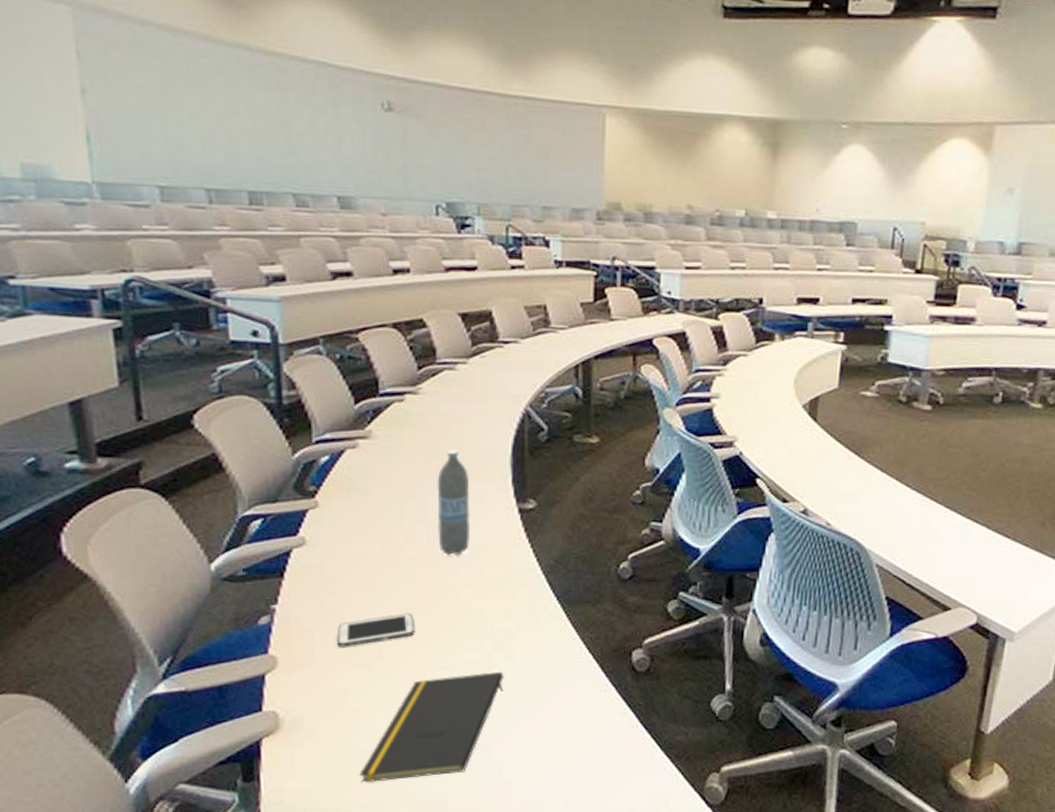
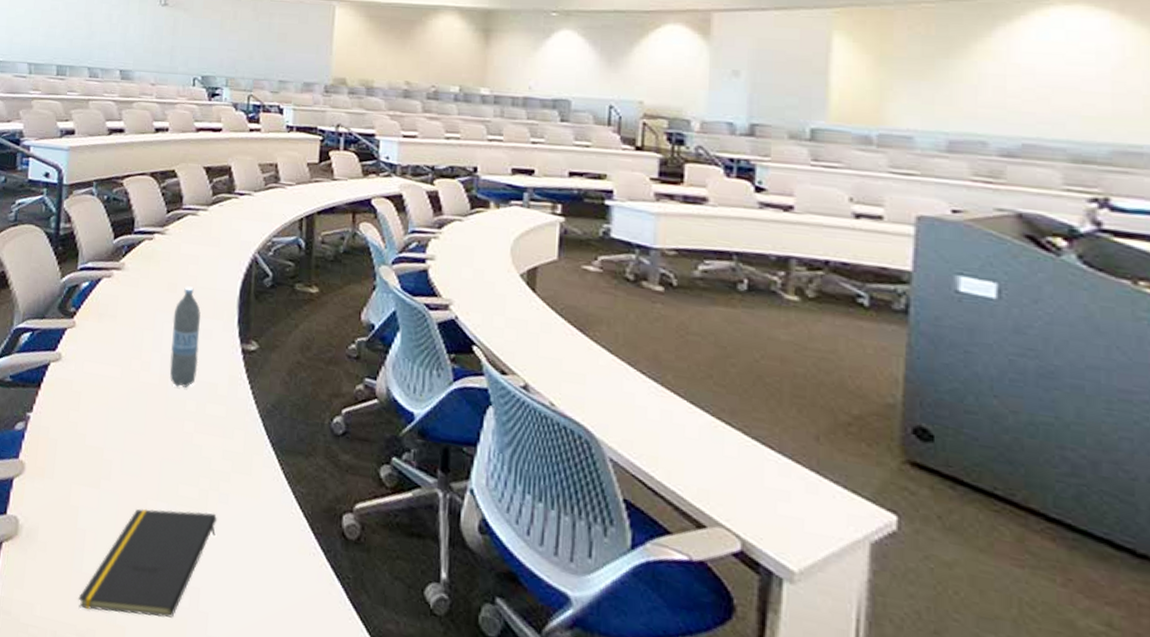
cell phone: present [338,613,415,647] -> none [75,438,142,464]

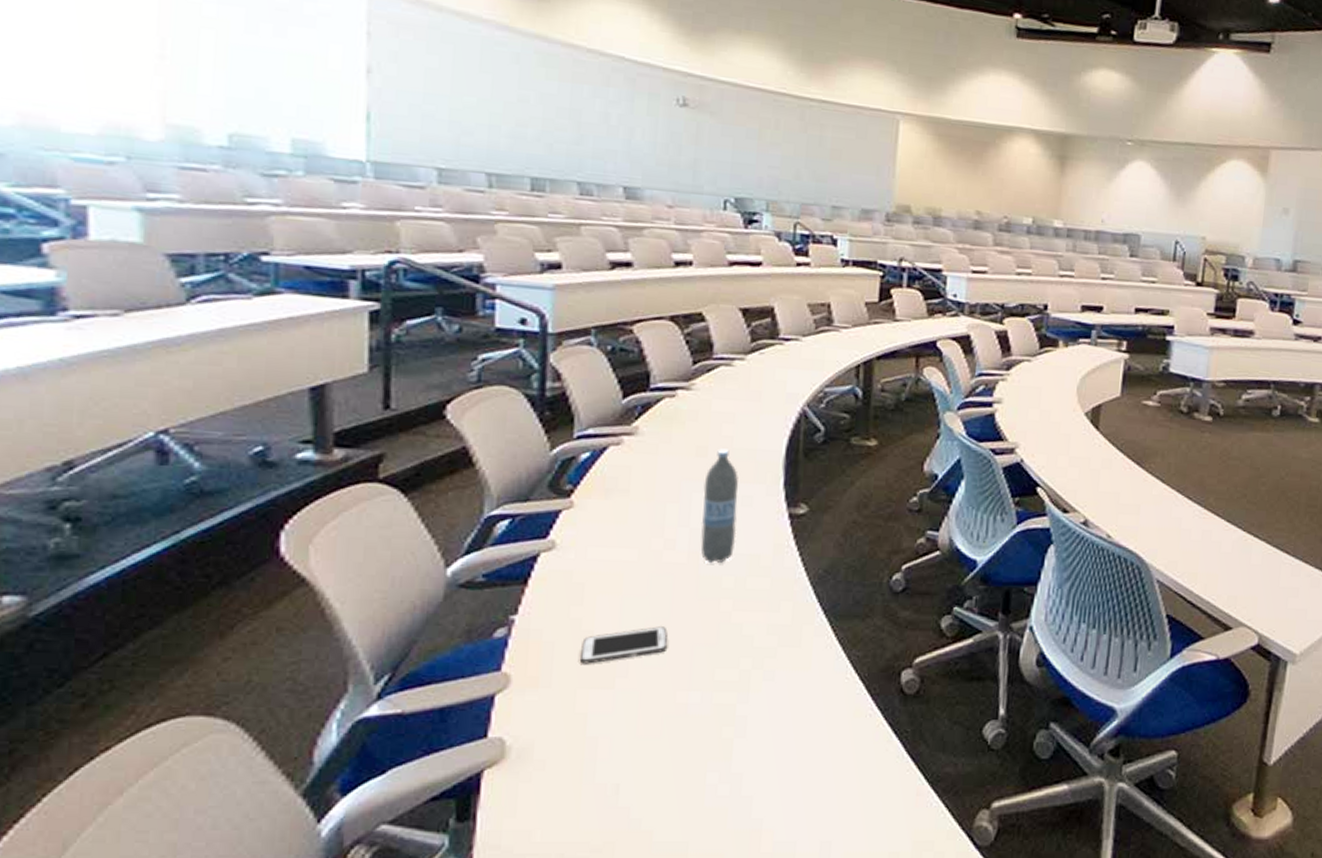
cell phone: none [75,438,142,464] -> present [580,626,668,664]
notepad: present [78,508,218,618] -> none [591,693,763,823]

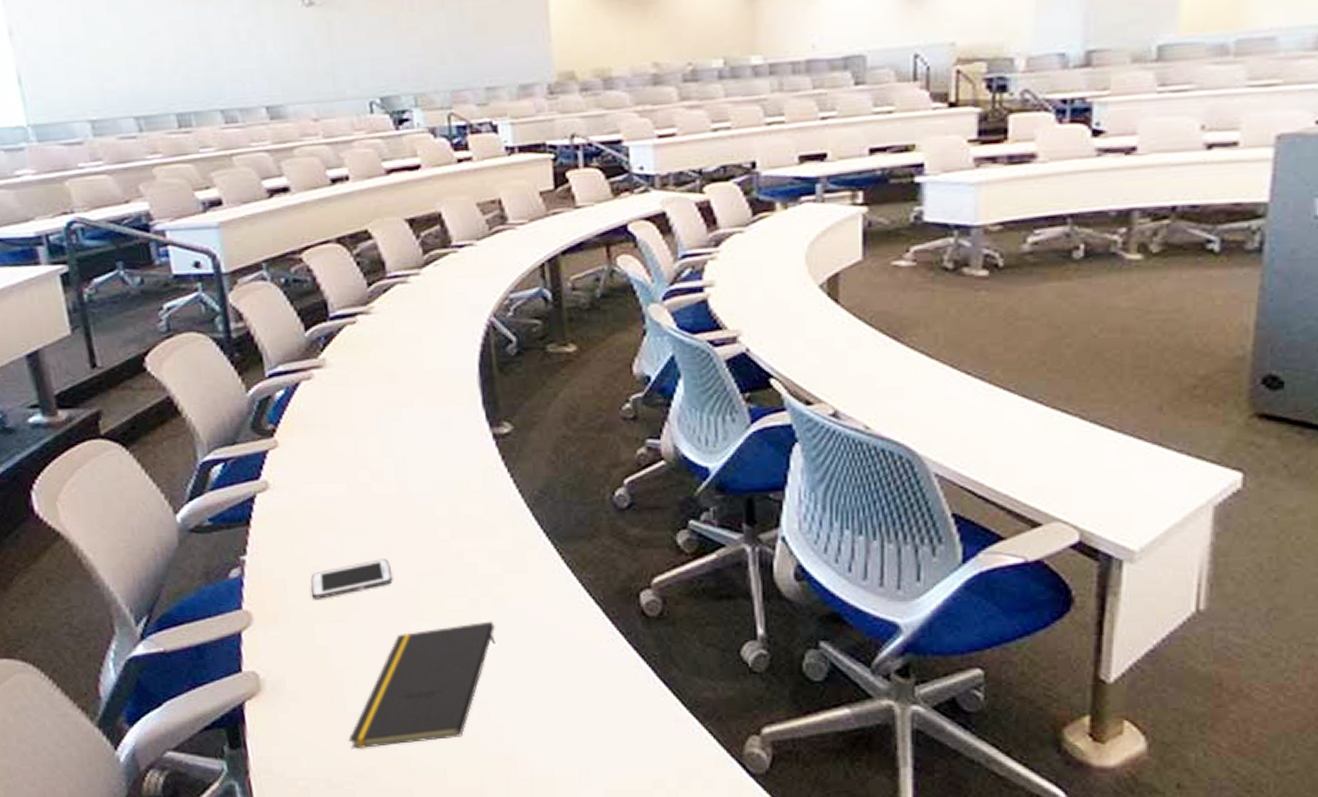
notepad: none [591,693,763,823] -> present [348,621,496,750]
water bottle: present [700,448,739,563] -> none [400,372,443,491]

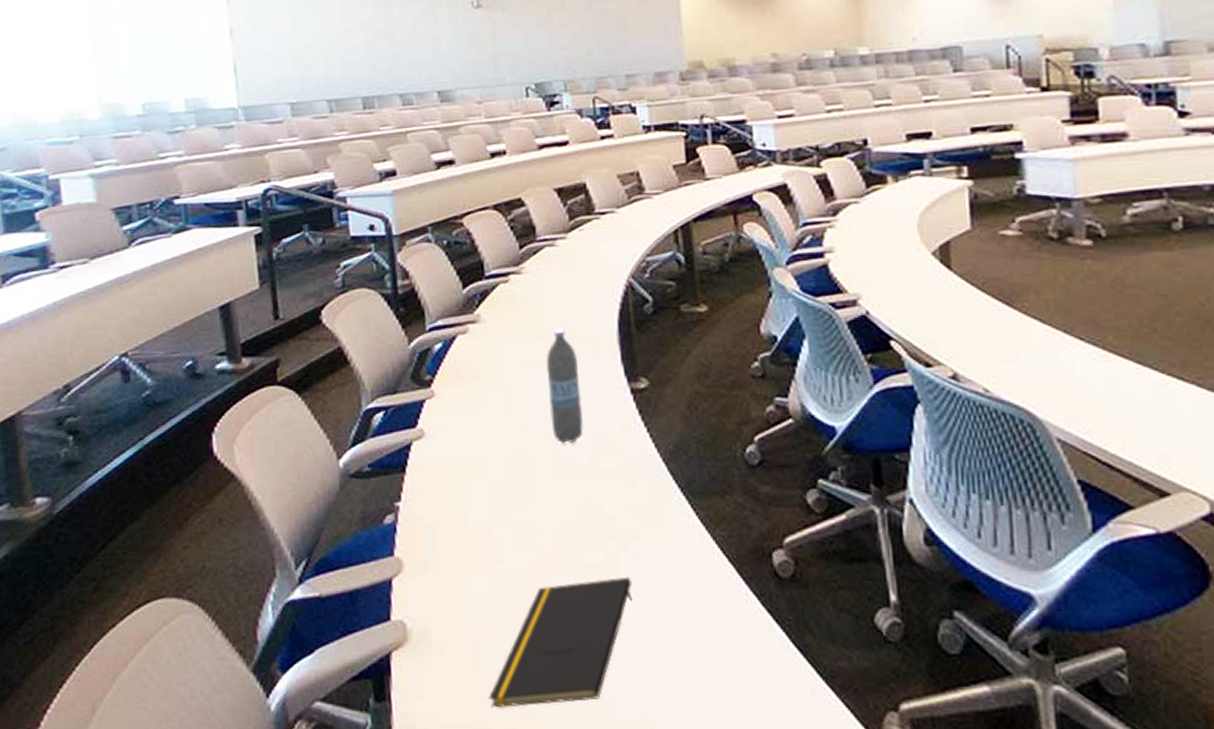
cell phone: present [310,559,393,599] -> none [459,509,536,548]
water bottle: none [400,372,443,491] -> present [546,328,584,443]

